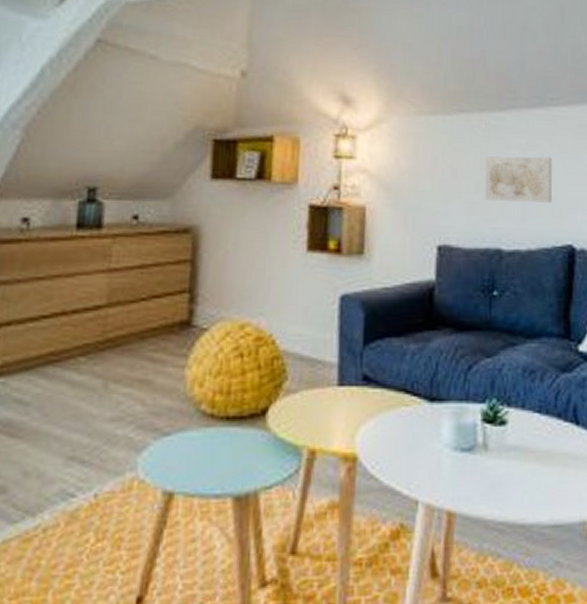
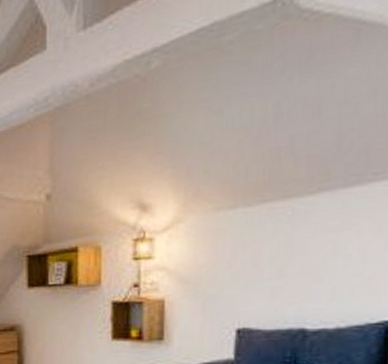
wall art: present [484,156,552,203] -> none [288,235,371,284]

